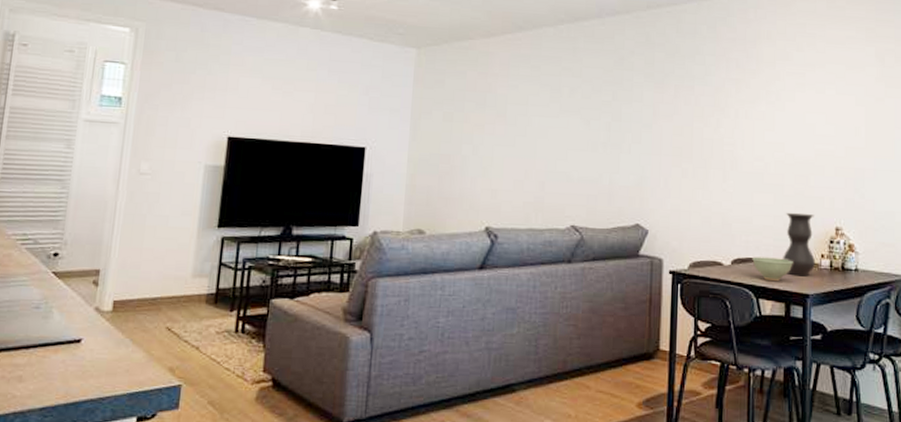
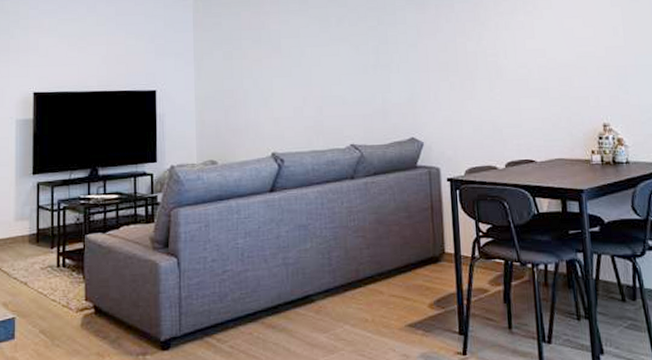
bowl: present [752,257,793,282] -> none [525,157,565,180]
vase: present [782,212,816,277] -> none [553,113,588,173]

